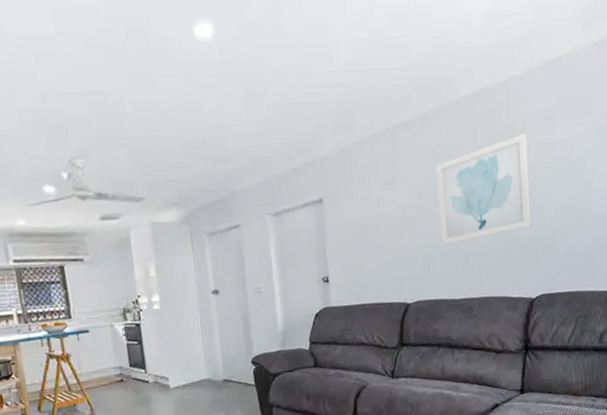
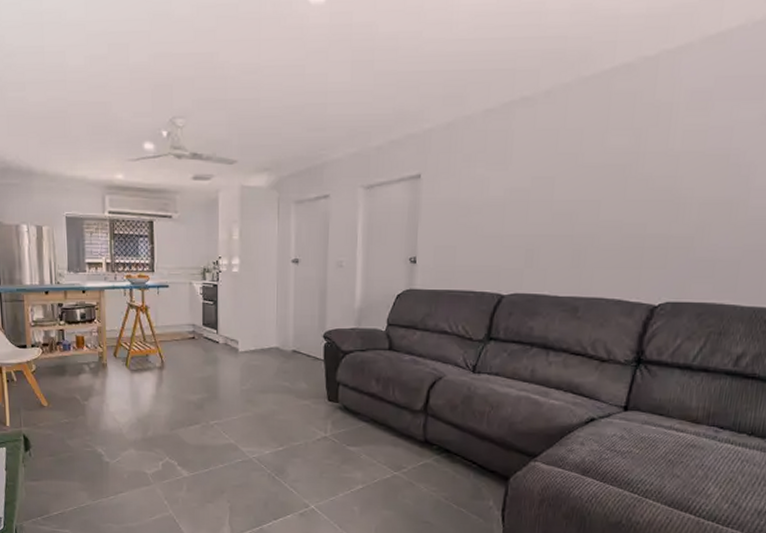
wall art: present [435,133,532,246] -> none [550,116,674,236]

